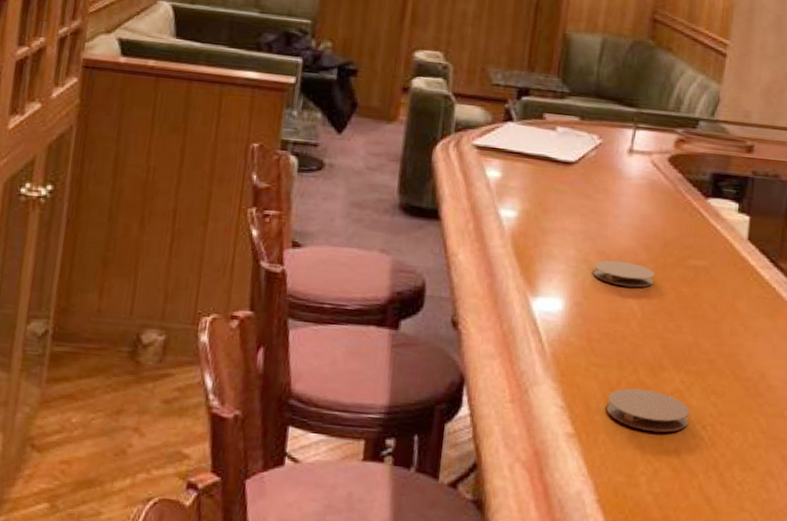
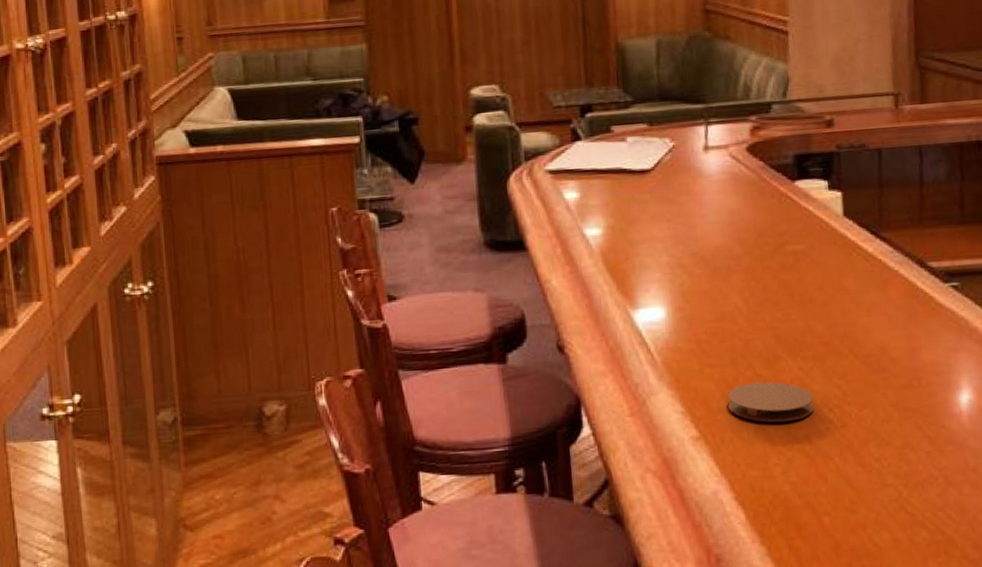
coaster: present [593,260,655,288] -> none [689,259,754,284]

